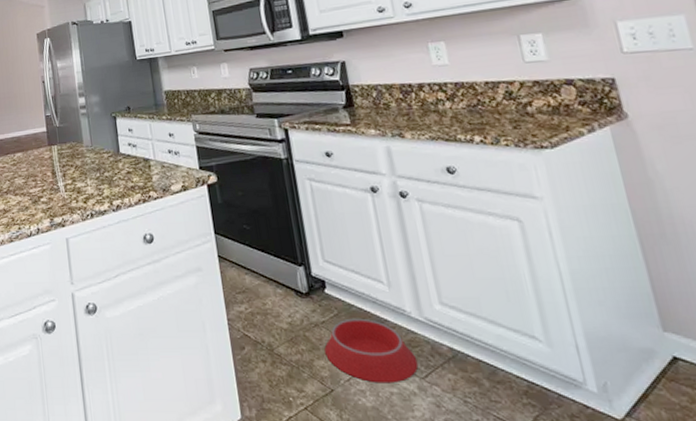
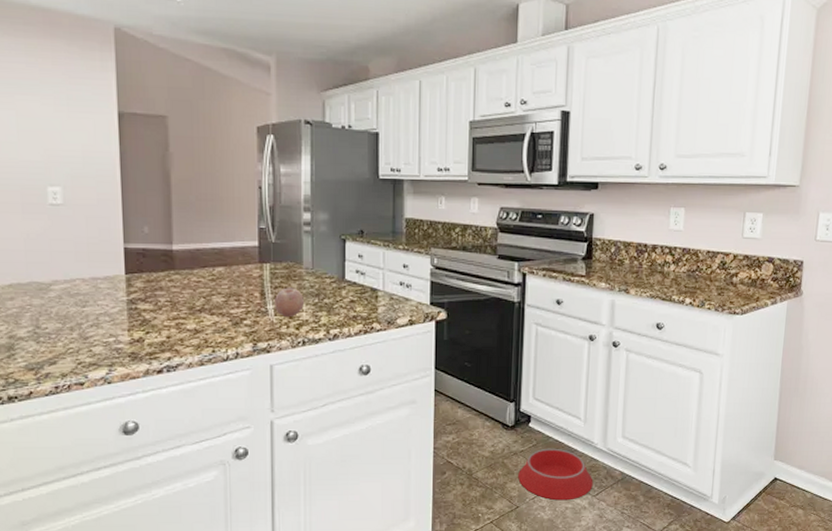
fruit: none [64,165,88,193] -> present [275,287,304,318]

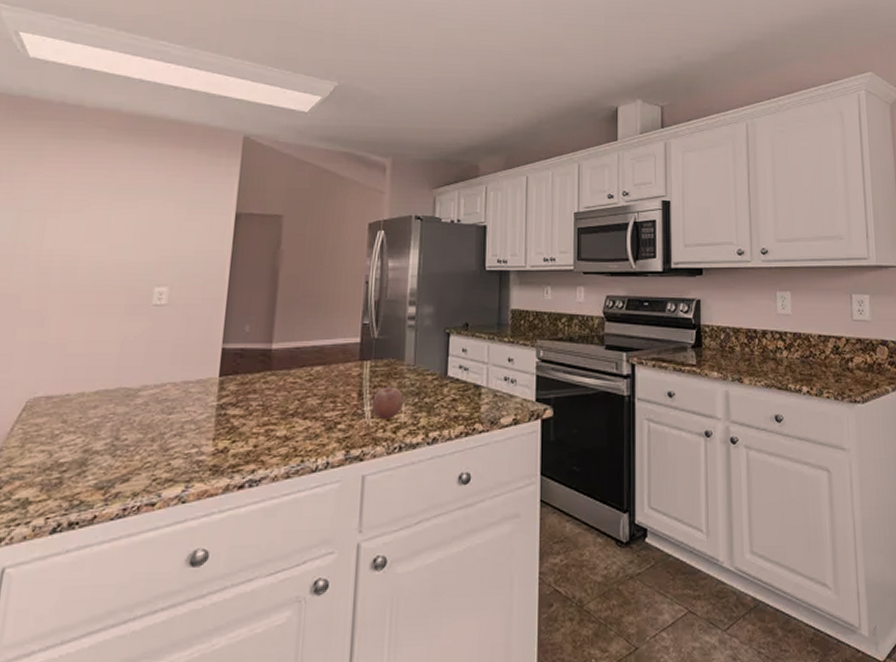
pet bowl: present [518,448,593,501] -> none [636,569,722,638]

